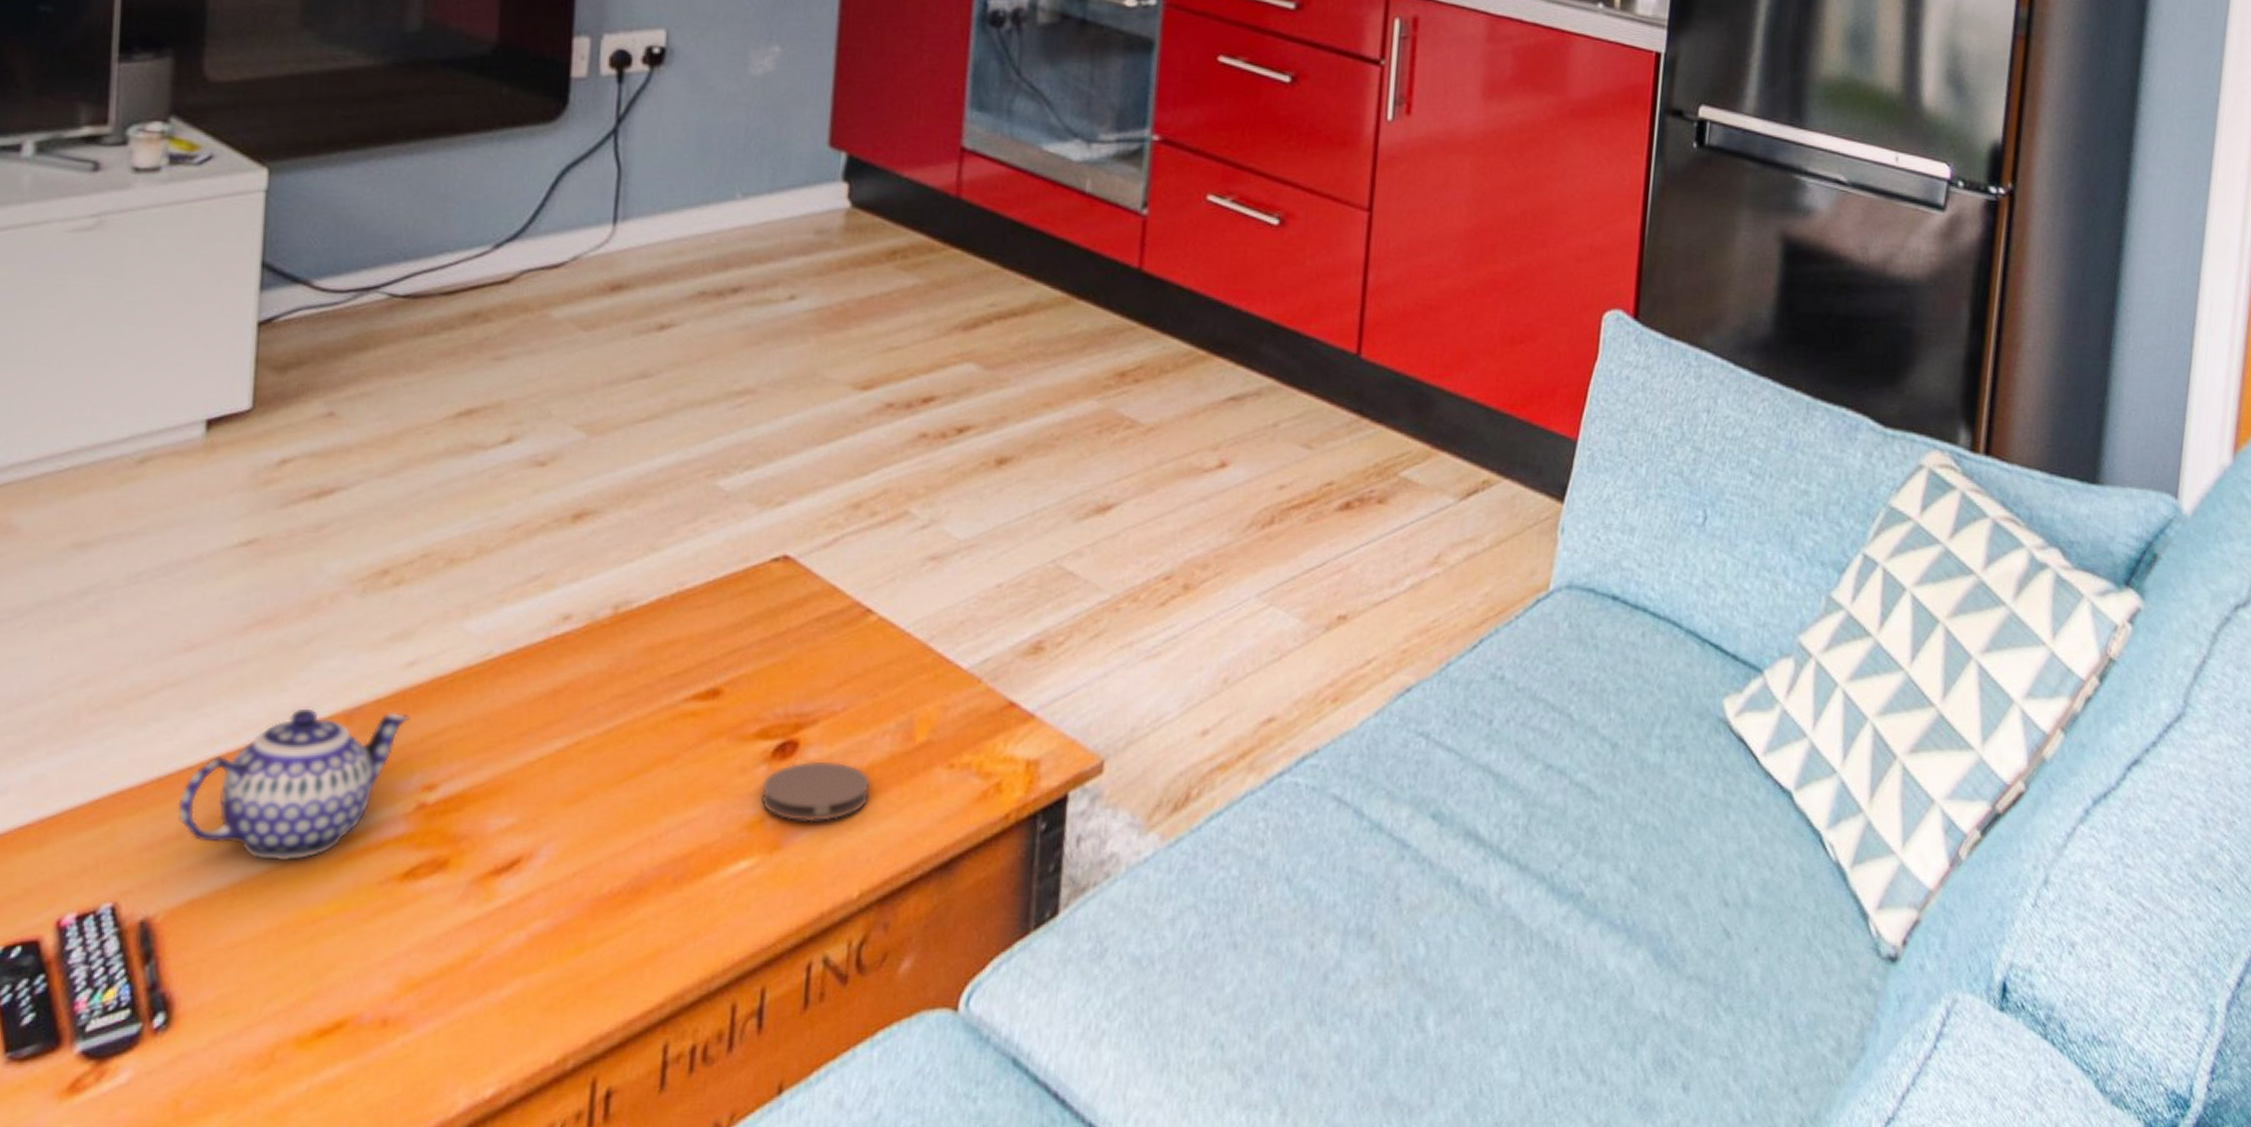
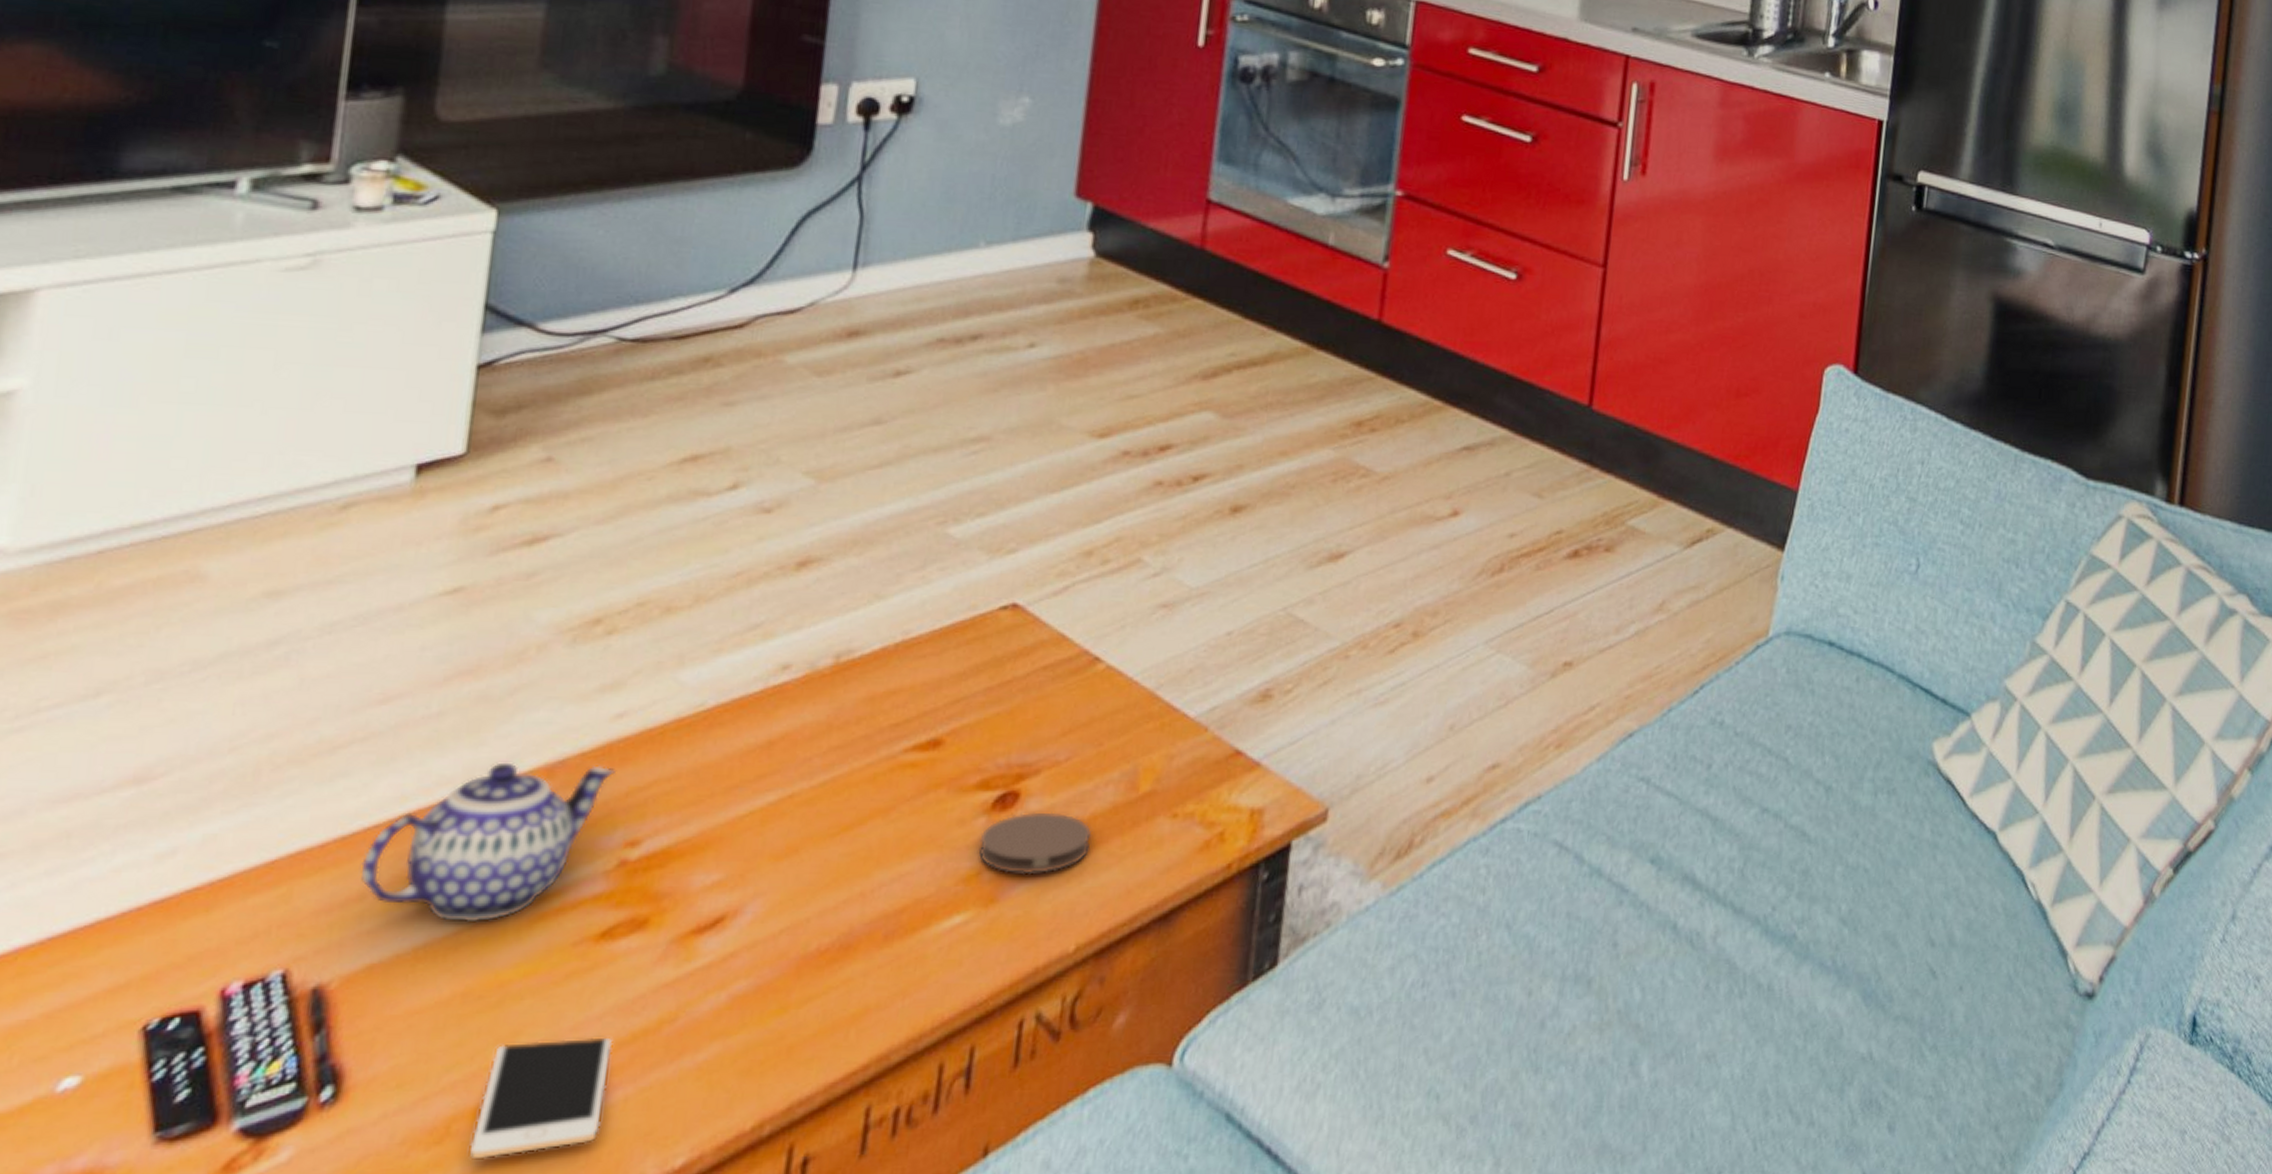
cell phone: none [293,972,422,1085] -> present [469,1037,614,1160]

